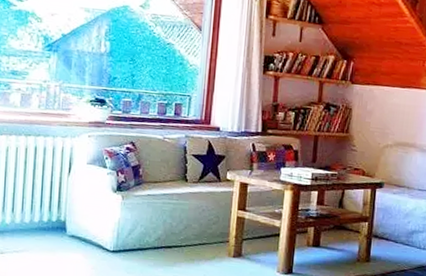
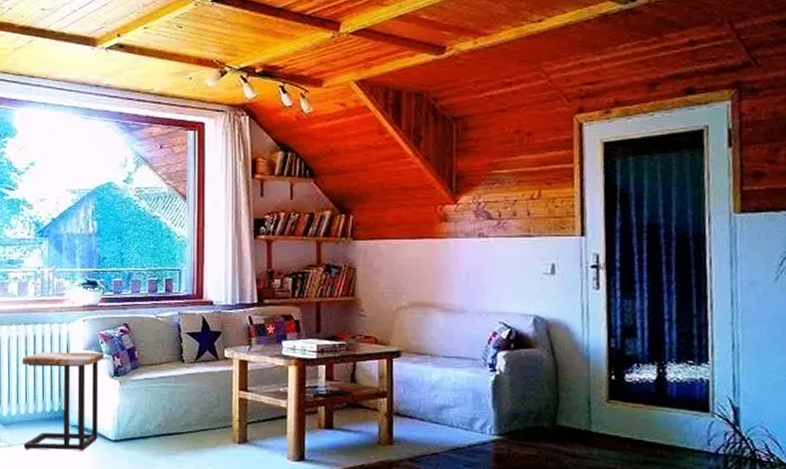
side table: none [17,163,109,261] -> present [21,351,105,452]

